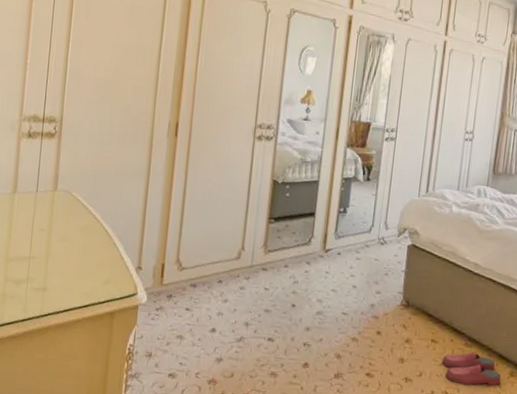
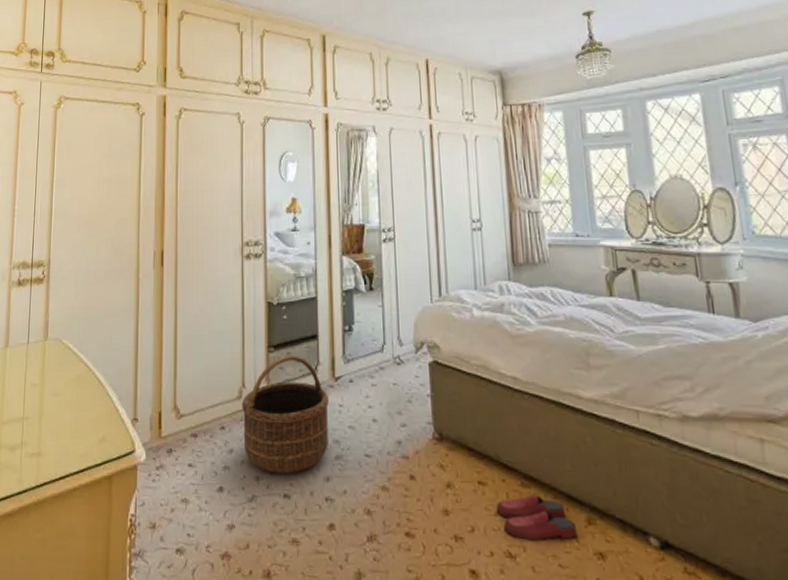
basket: none [238,227,318,323] -> present [241,355,329,474]

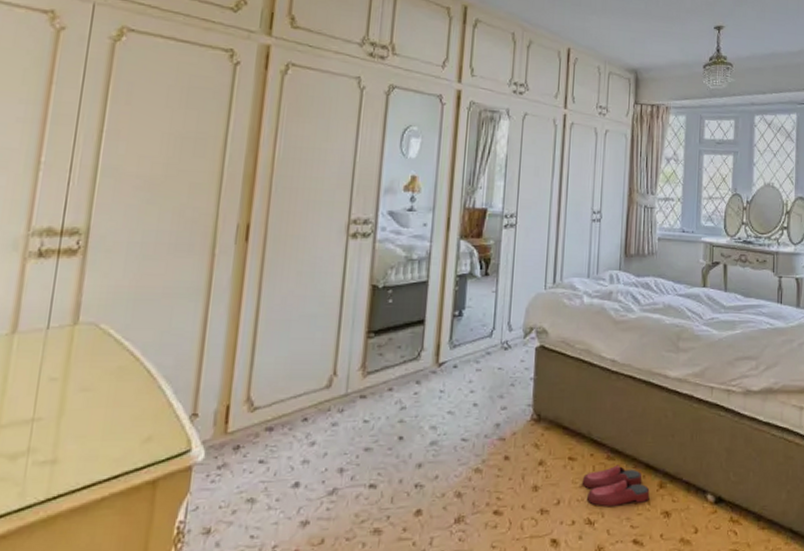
basket: present [241,355,329,474] -> none [329,341,430,464]

